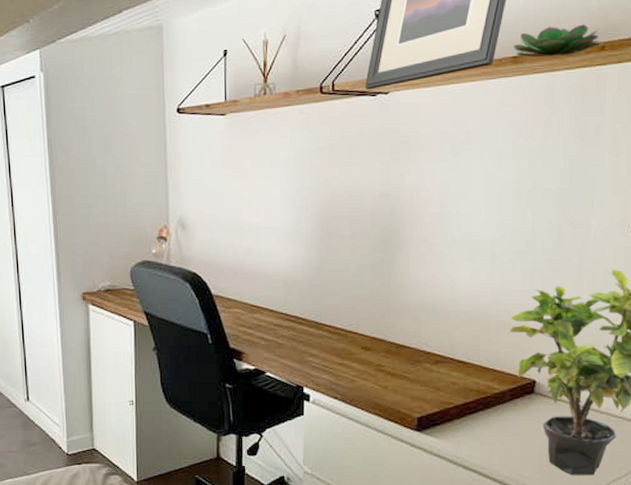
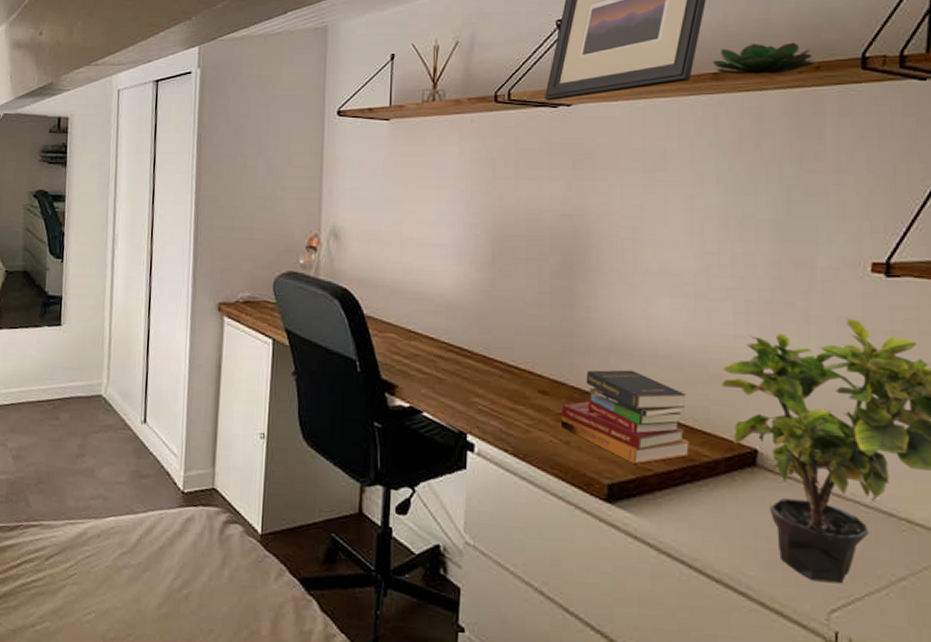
books: none [380,324,484,399] -> present [560,369,691,464]

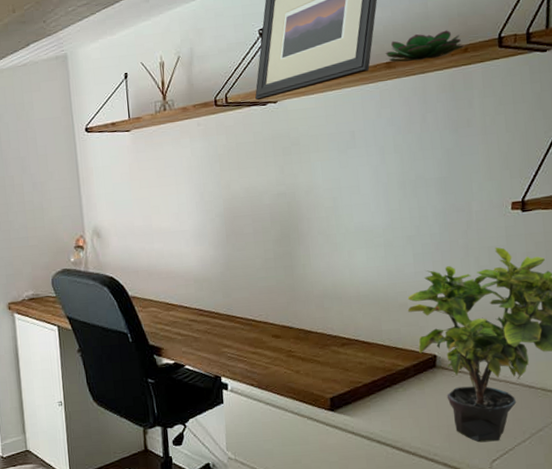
books: present [560,369,691,464] -> none [291,309,388,380]

